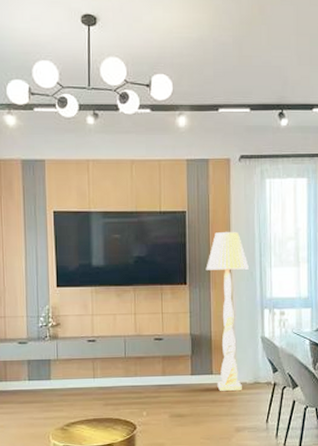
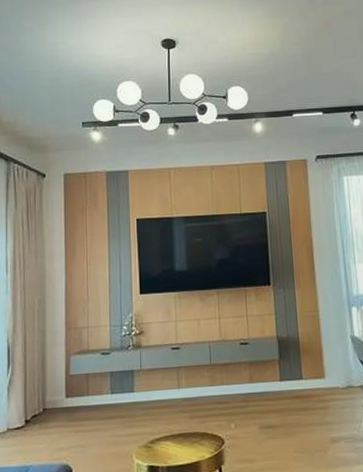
floor lamp: present [206,231,249,391] -> none [289,229,335,397]

